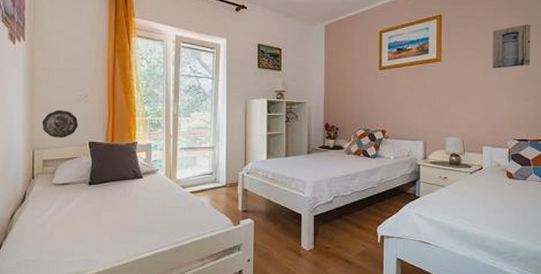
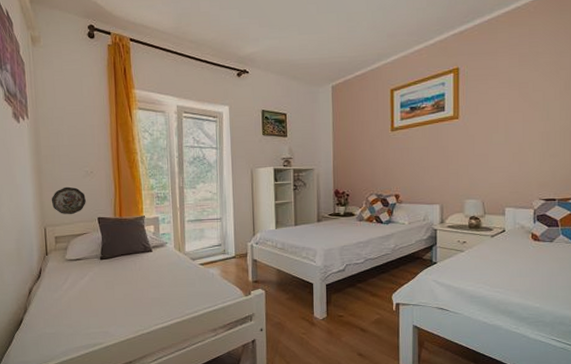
wall art: present [492,23,531,69] -> none [516,72,559,124]

